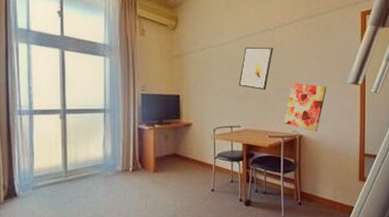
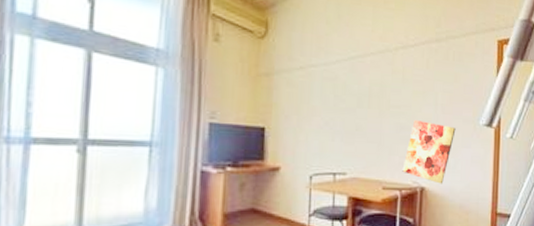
wall art: present [238,47,273,91] -> none [346,69,393,128]

